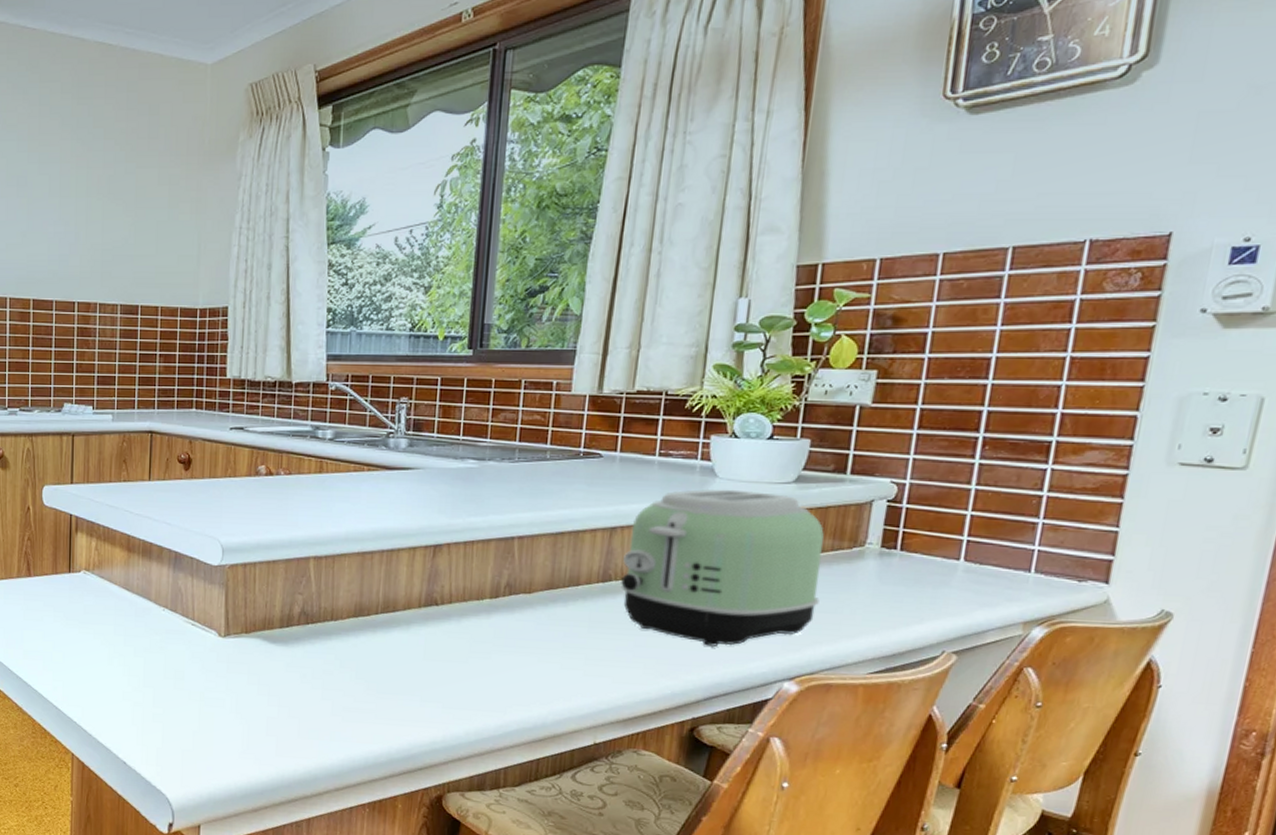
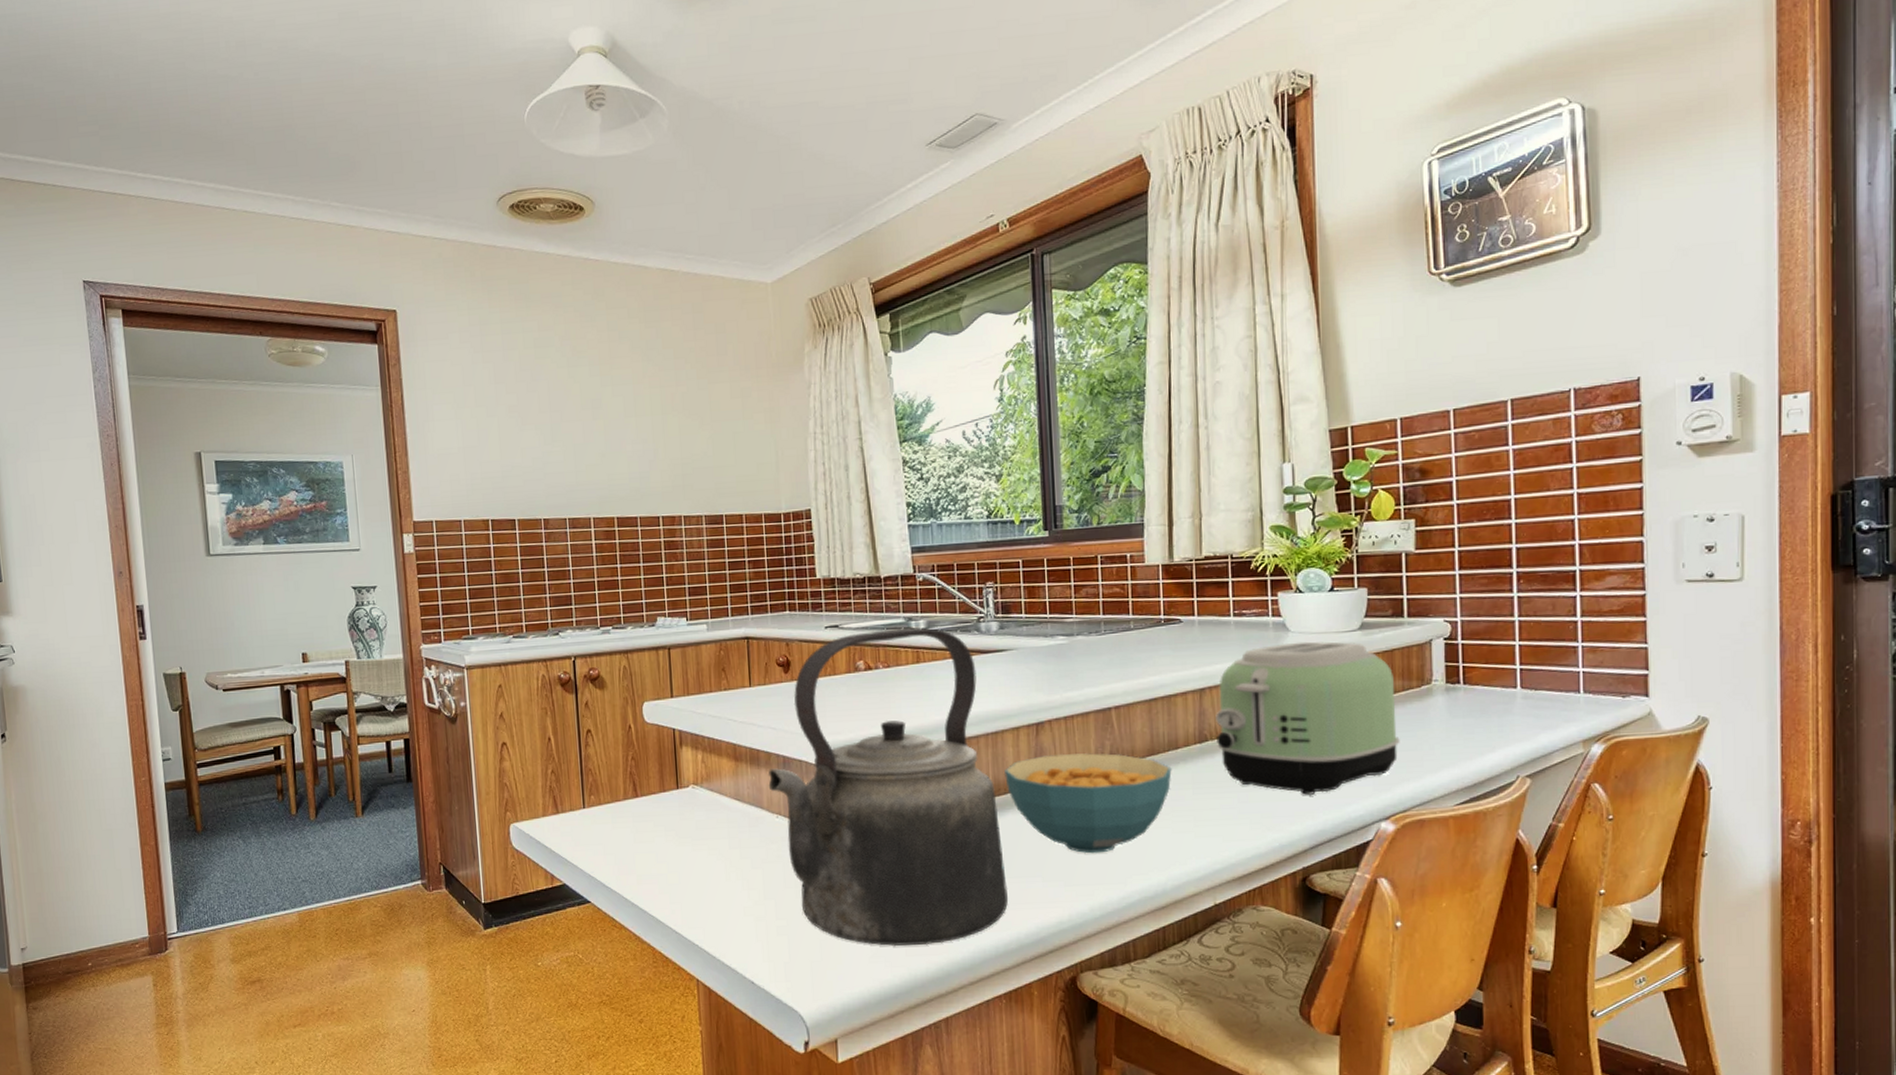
kettle: none [158,436,384,748] -> present [768,627,1008,947]
cereal bowl: none [395,577,569,680] -> present [1005,753,1172,854]

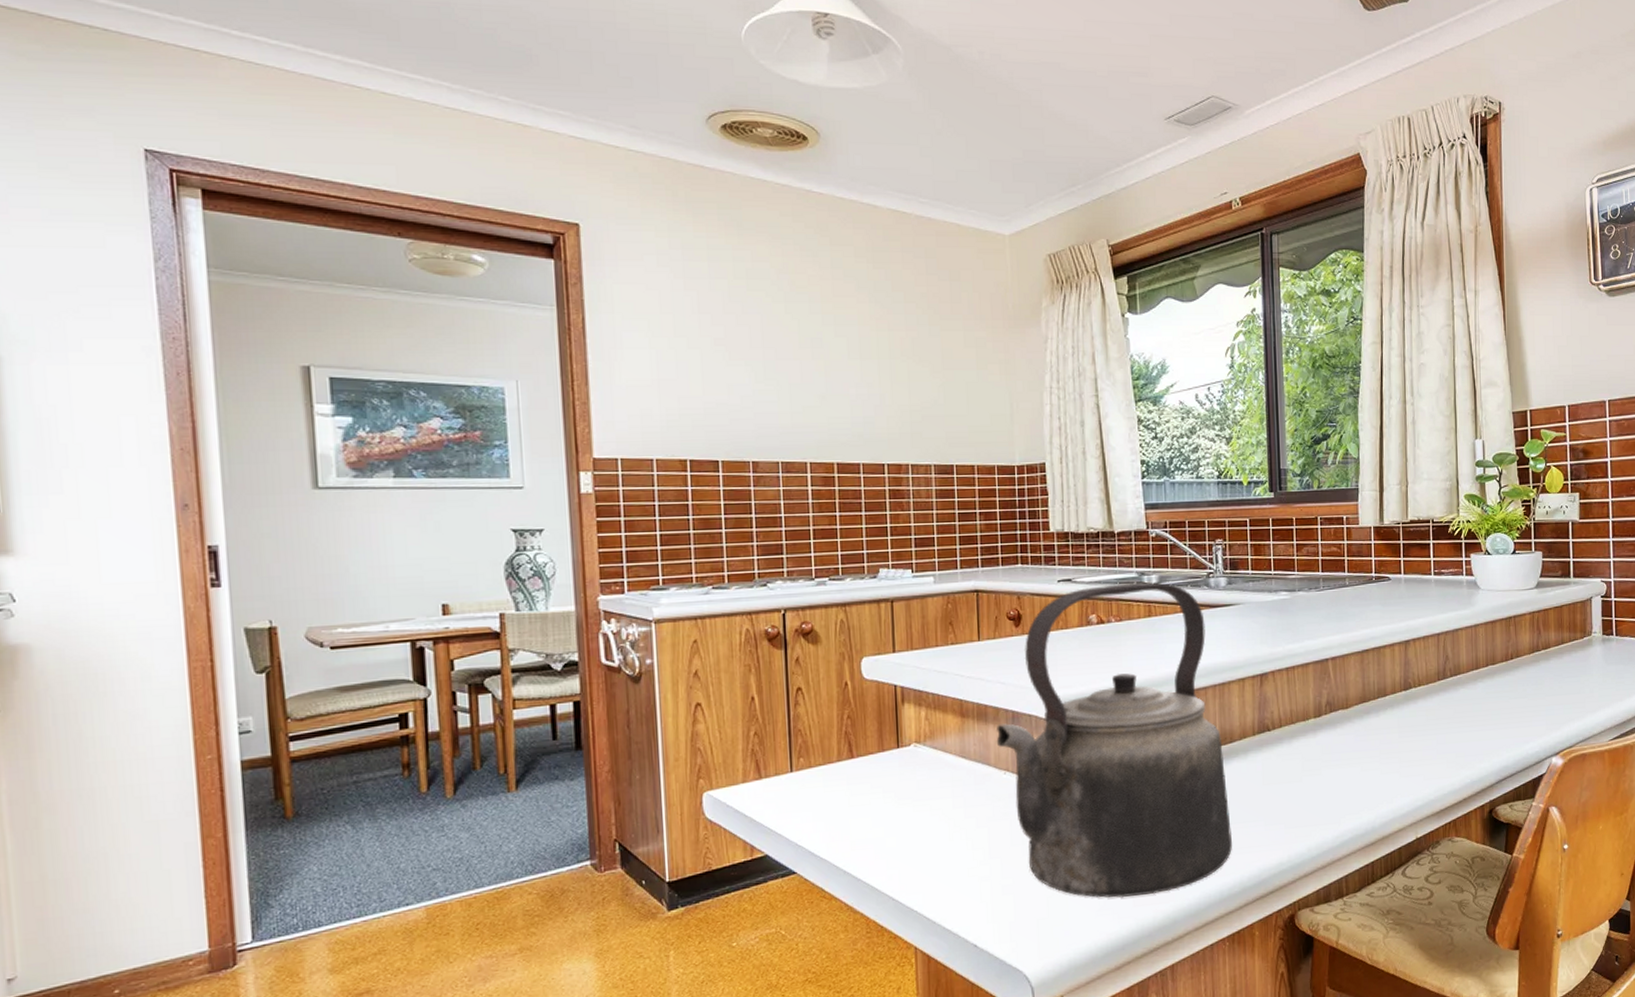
cereal bowl: present [1005,753,1172,854] -> none [1231,701,1381,797]
toaster: present [1216,641,1400,795] -> none [1418,598,1567,735]

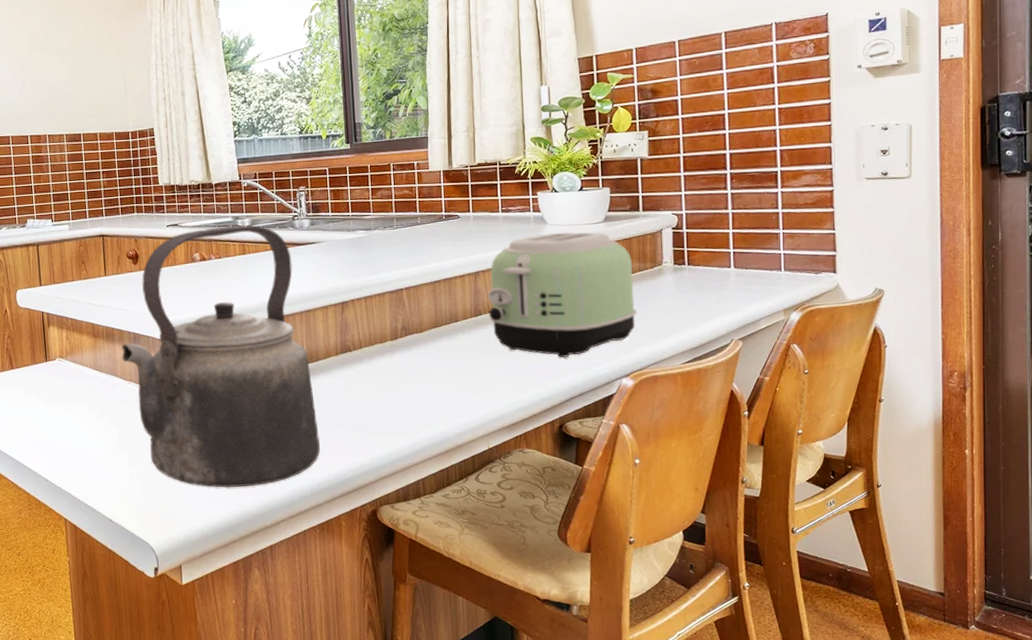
toaster: none [1418,598,1567,735] -> present [488,232,637,358]

